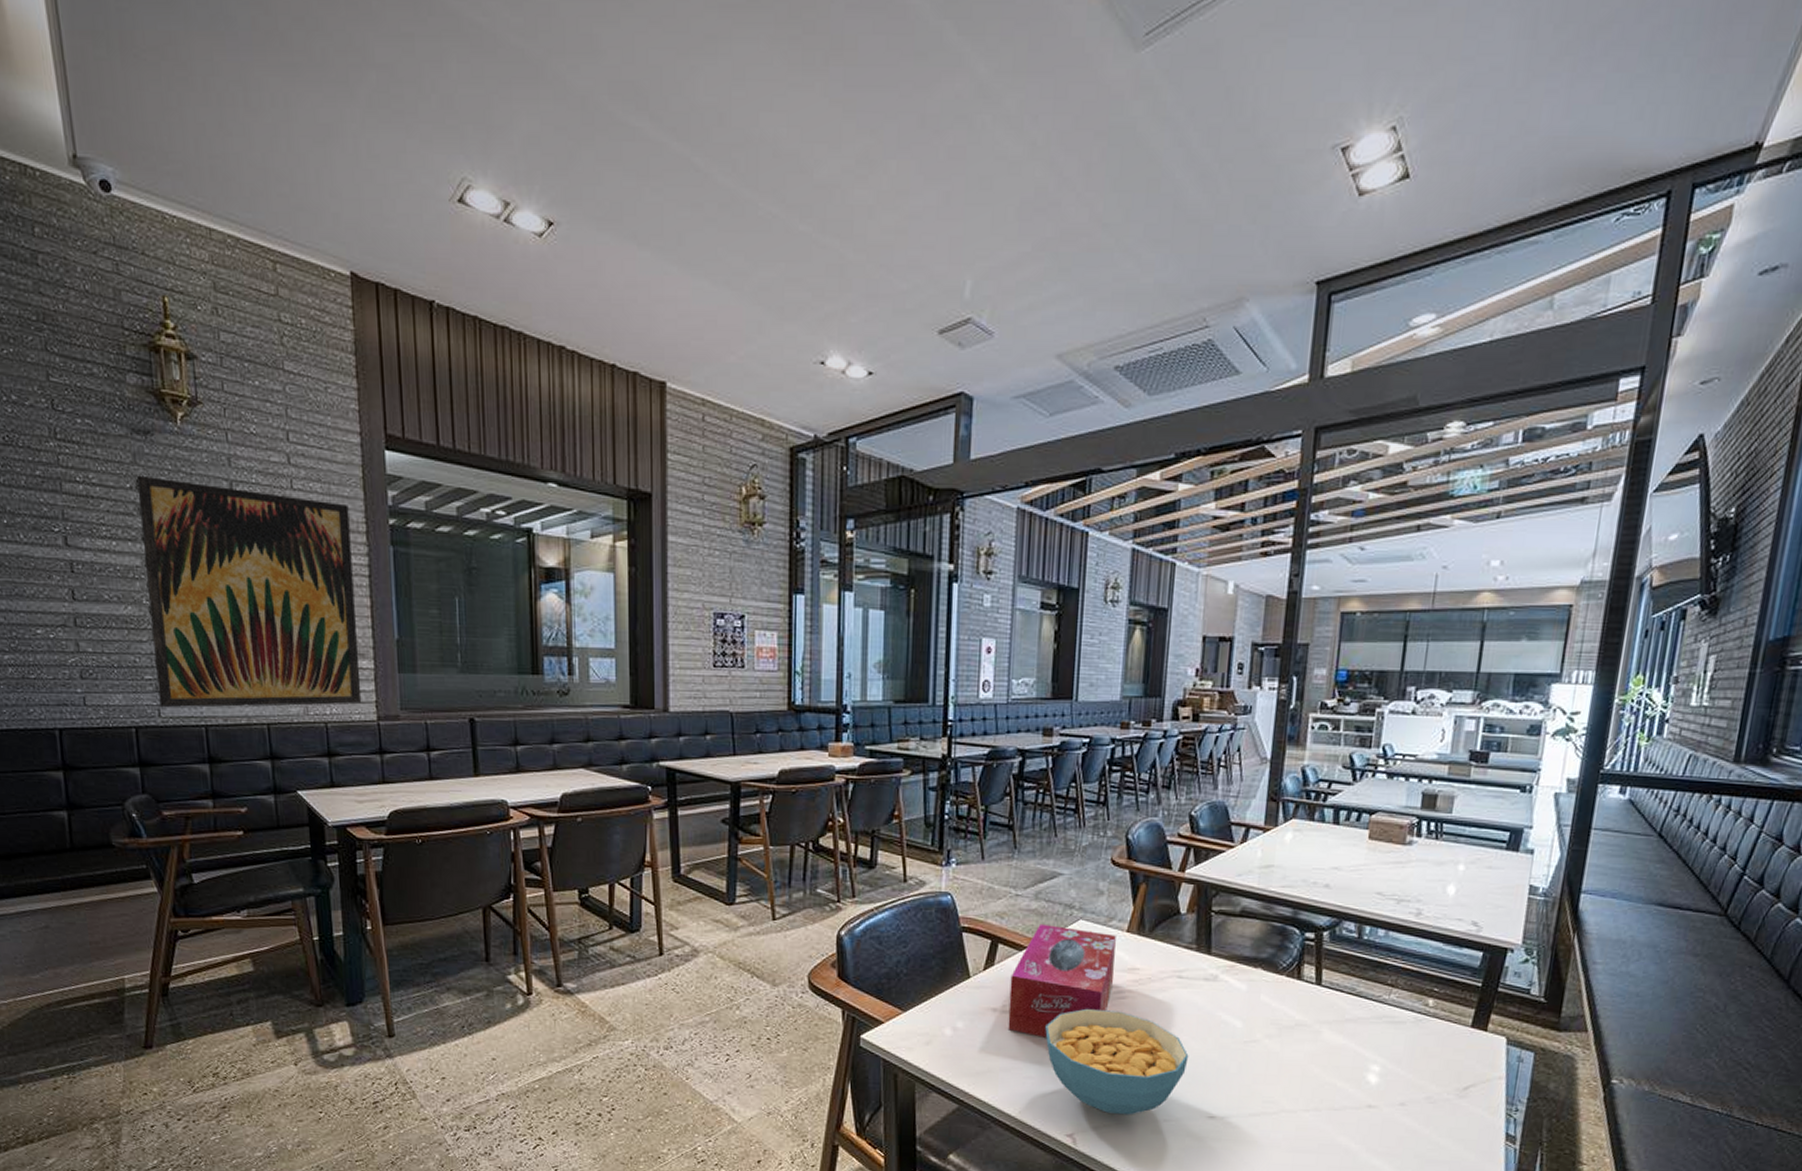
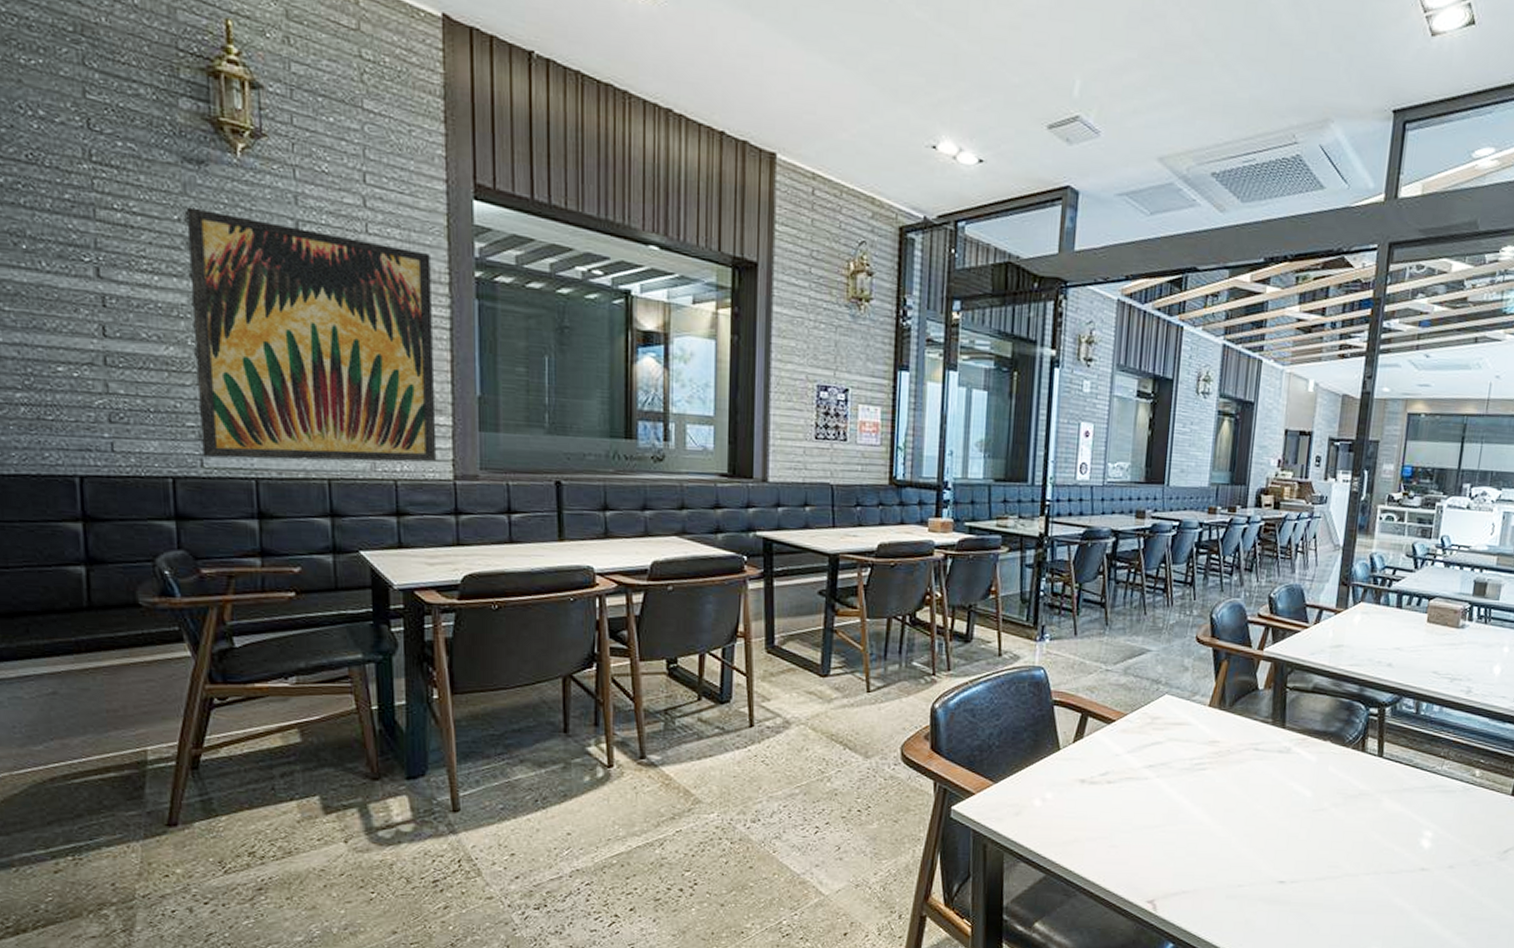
tissue box: present [1008,923,1116,1038] -> none [1094,698,1199,808]
cereal bowl: present [1045,1008,1189,1115] -> none [1130,779,1263,881]

